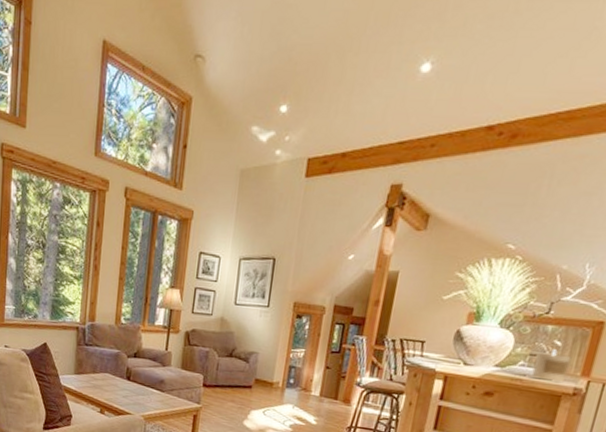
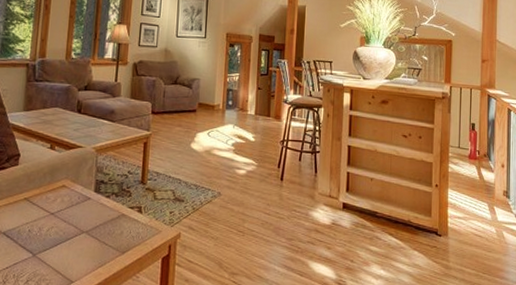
candle: present [531,349,572,382] -> none [412,63,436,89]

